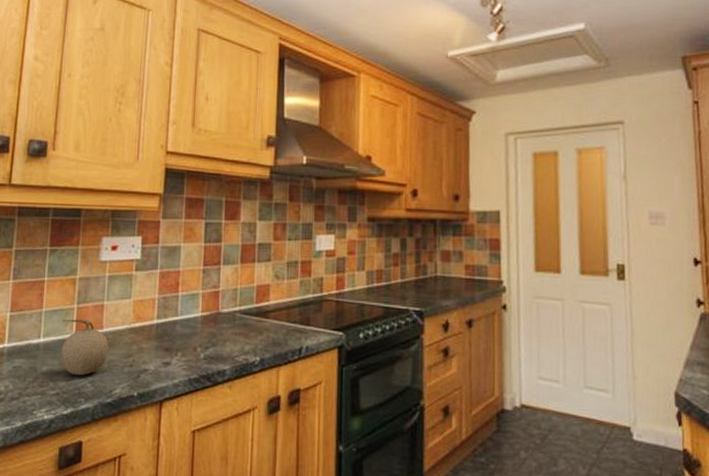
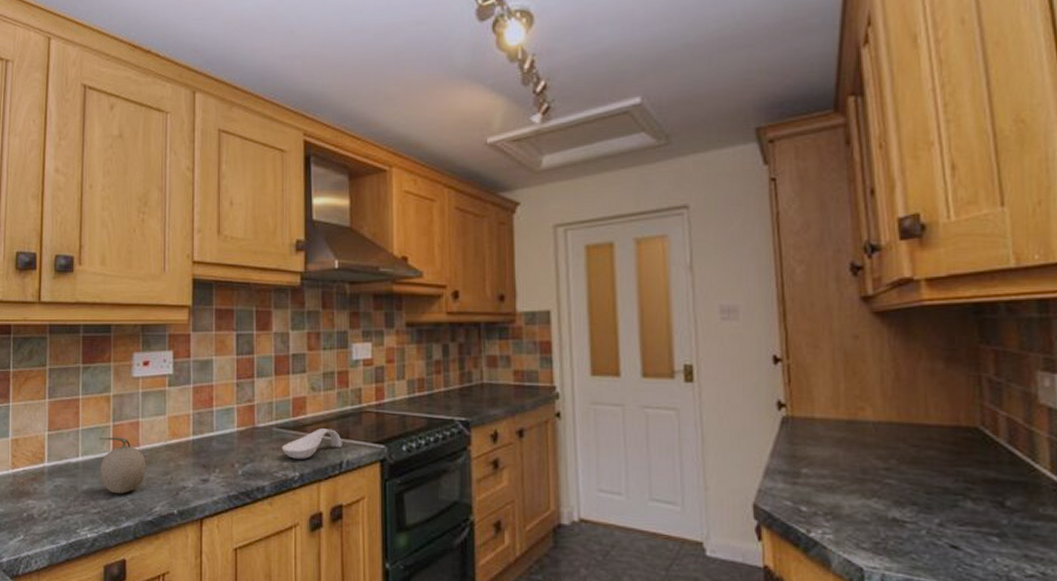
spoon rest: none [243,315,303,345] -> present [281,428,342,459]

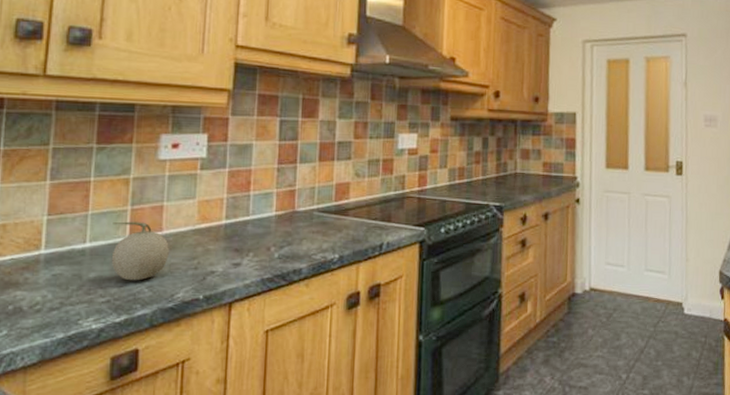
spoon rest: present [281,428,342,459] -> none [321,212,384,242]

